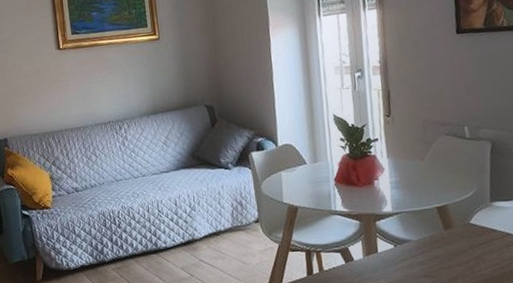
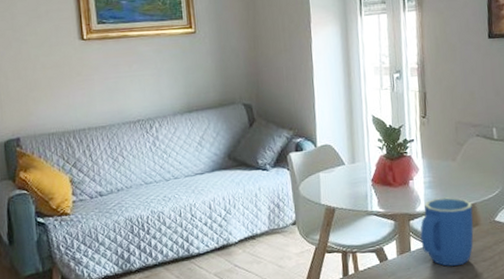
mug: none [387,198,446,270] -> present [420,197,474,266]

